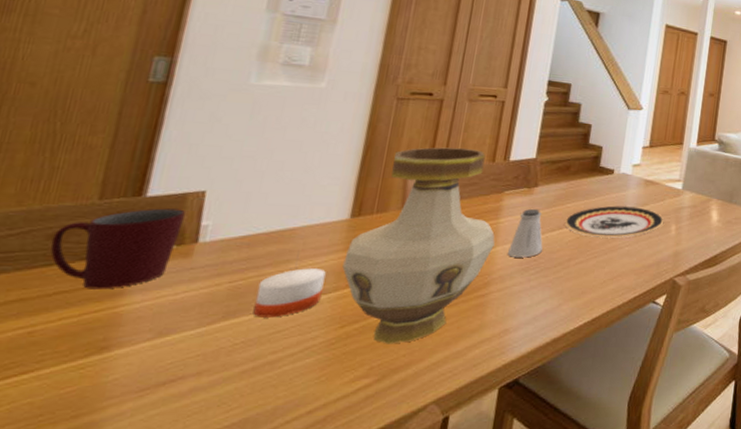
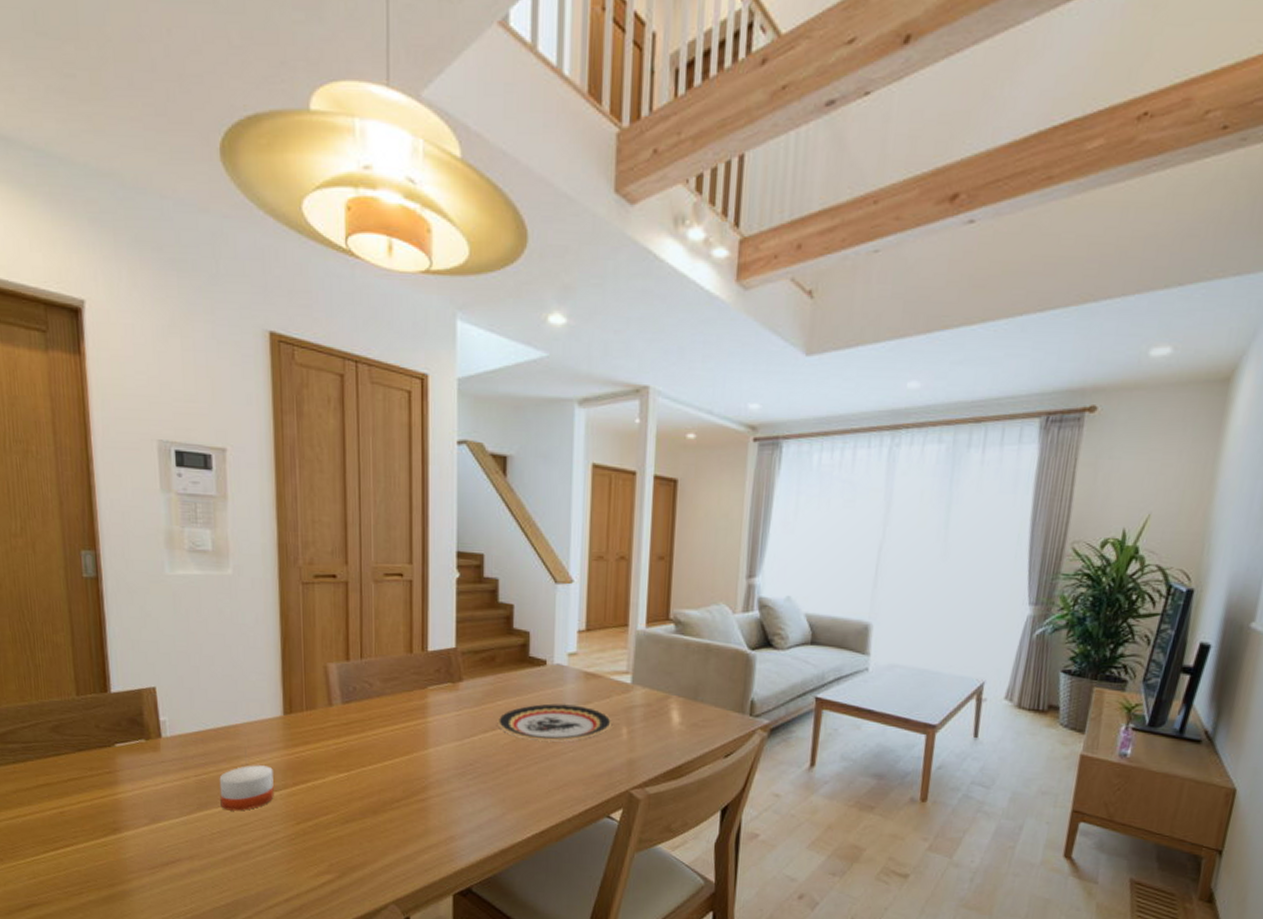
mug: present [50,208,185,290] -> none [53,704,145,778]
vase: present [342,147,495,344] -> none [286,637,426,843]
saltshaker: present [508,208,543,258] -> none [442,706,477,761]

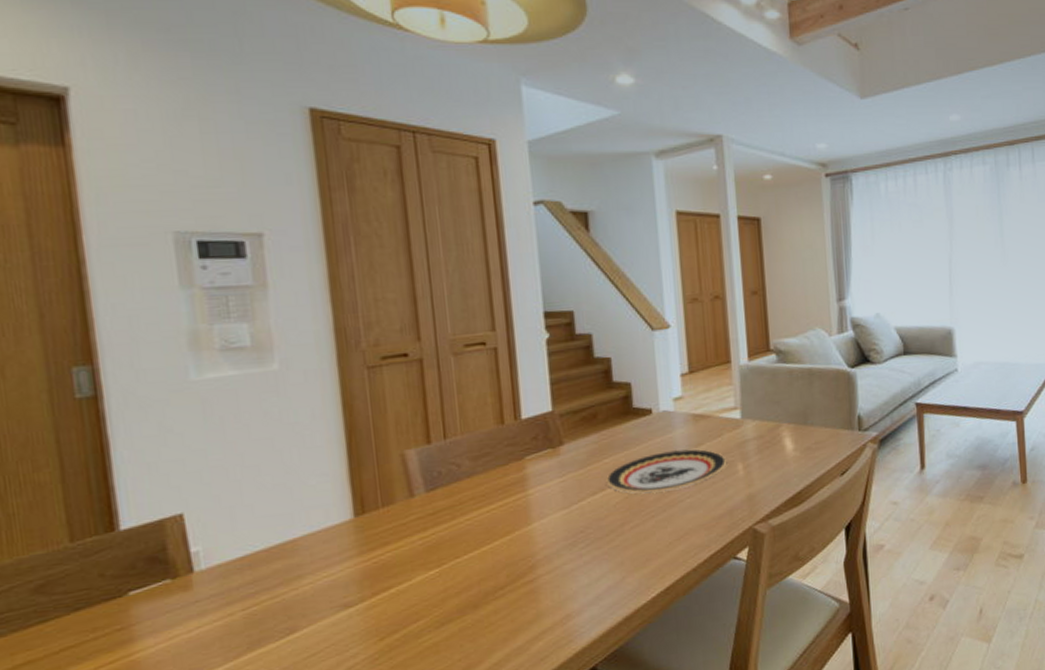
candle: present [219,765,274,811] -> none [275,579,349,643]

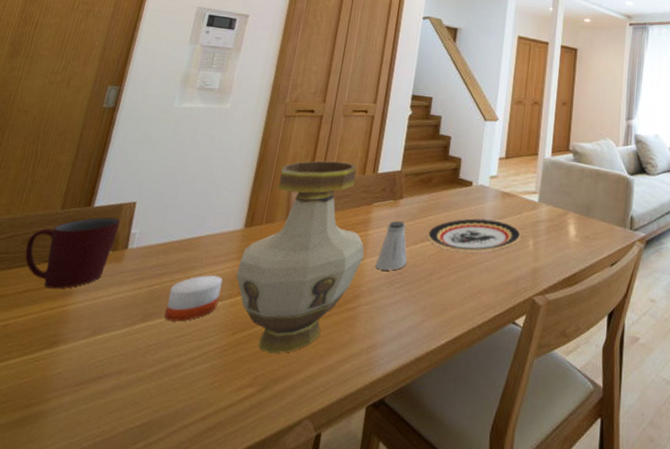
mug: none [36,538,171,641] -> present [25,217,120,289]
candle: none [275,579,349,643] -> present [164,275,223,322]
vase: none [361,412,530,651] -> present [236,160,365,354]
saltshaker: none [547,471,587,533] -> present [376,220,407,271]

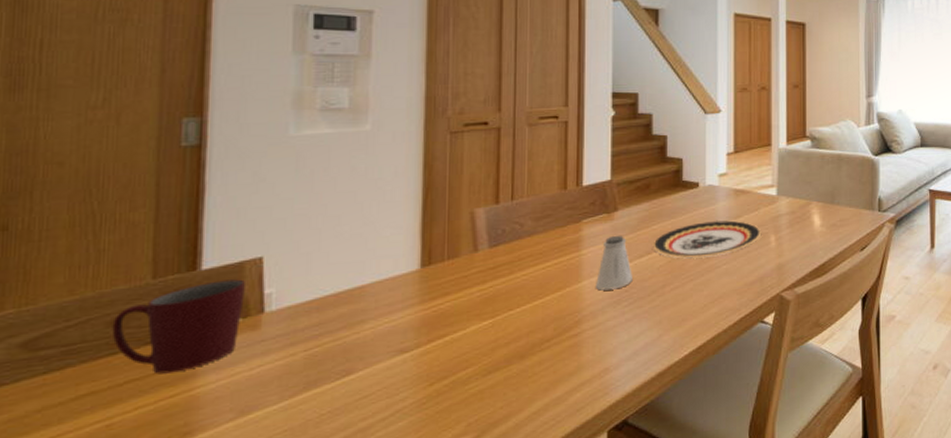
candle: present [164,275,223,322] -> none [335,326,404,385]
vase: present [236,160,365,354] -> none [421,178,580,398]

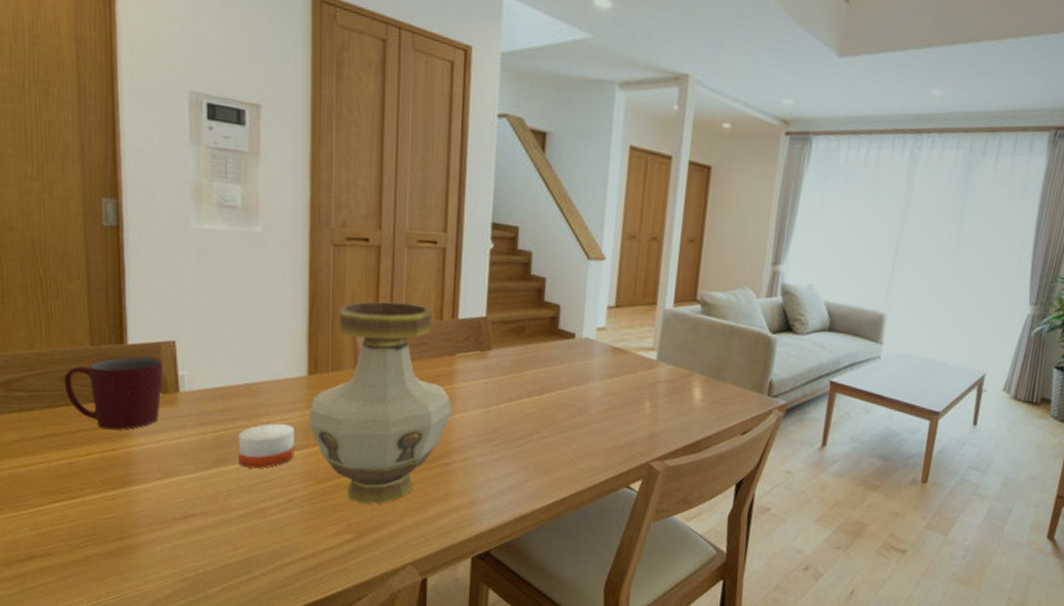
candle: none [335,326,404,385] -> present [238,423,295,469]
vase: none [421,178,580,398] -> present [309,301,452,504]
saltshaker: present [596,235,632,291] -> none [467,374,502,428]
plate: present [653,220,762,259] -> none [524,375,637,413]

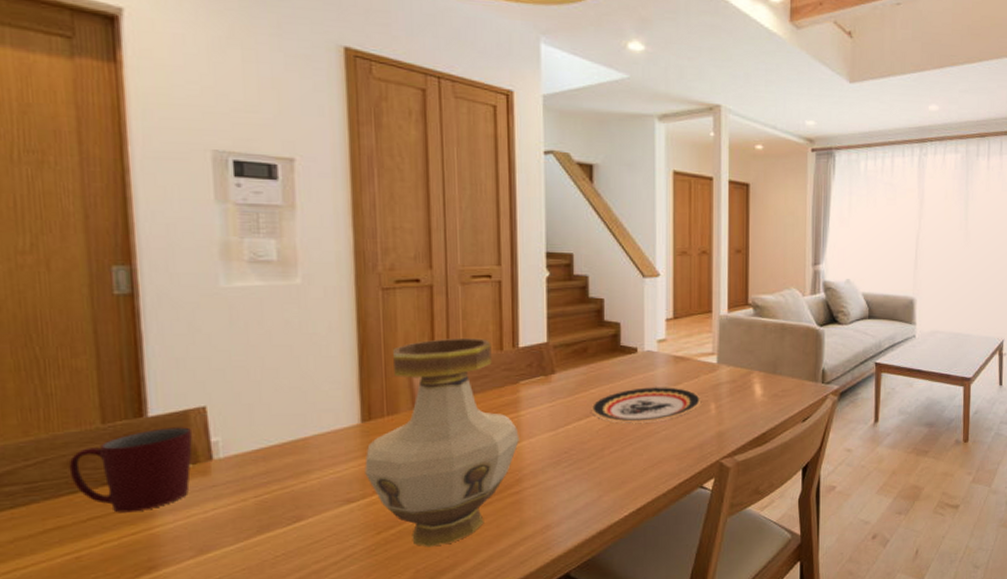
candle: present [238,423,295,469] -> none [284,477,351,530]
plate: none [524,375,637,413] -> present [591,387,702,423]

